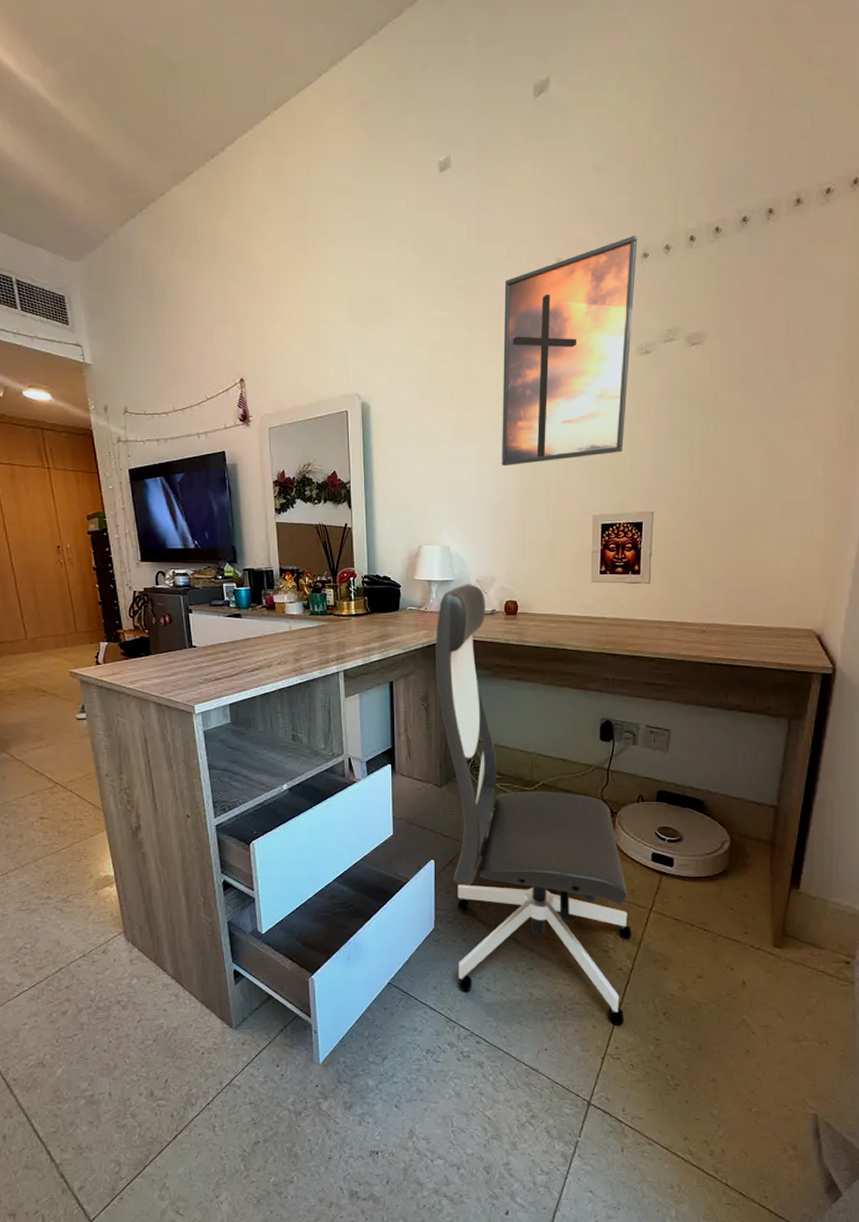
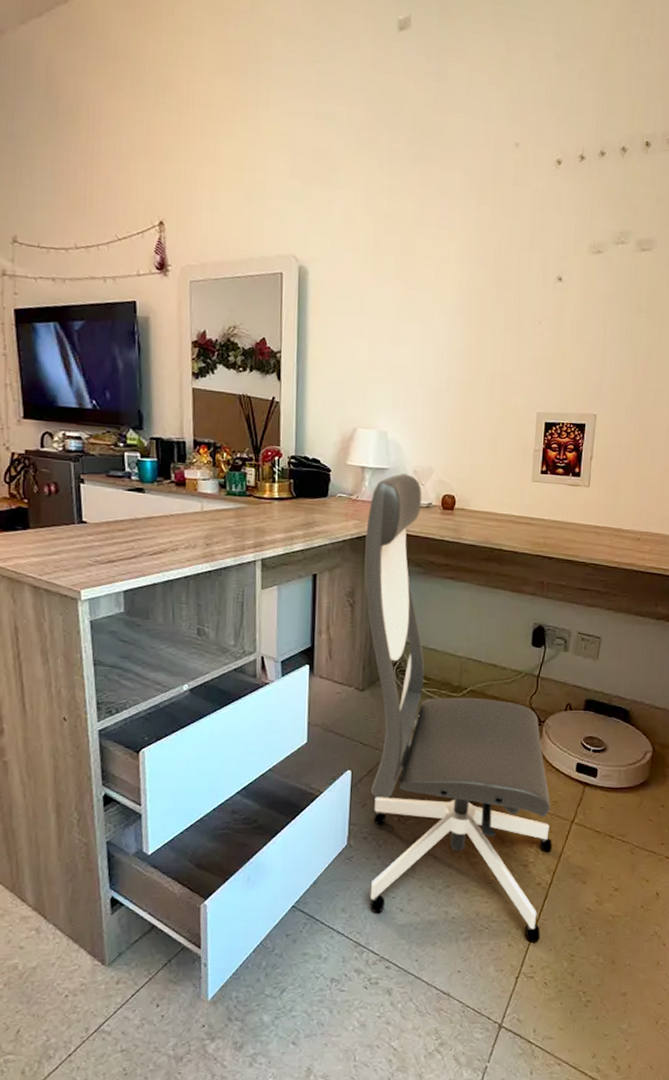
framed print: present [502,235,637,467] -> none [447,131,595,353]

